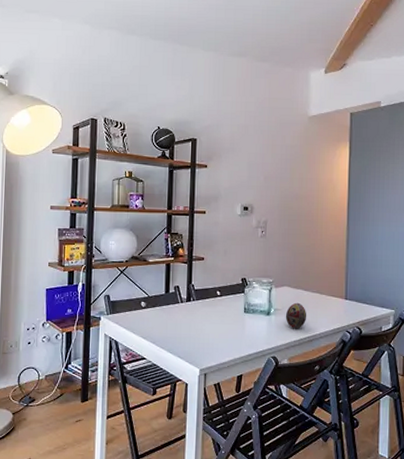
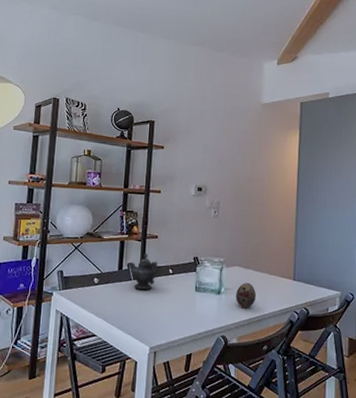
teapot: none [177,274,206,312] -> present [130,252,159,290]

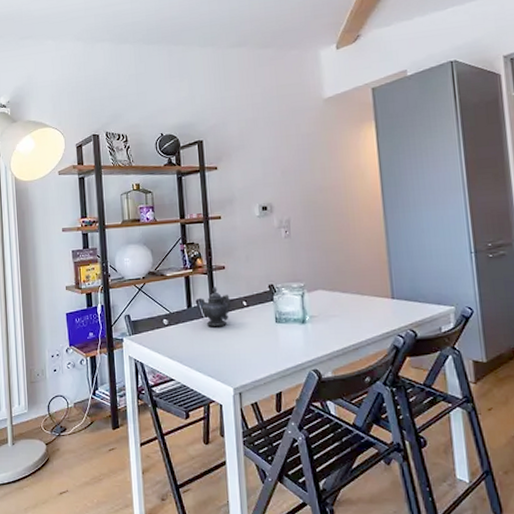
decorative egg: present [235,282,257,309] -> none [323,306,349,337]

